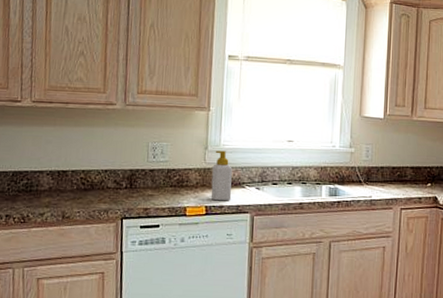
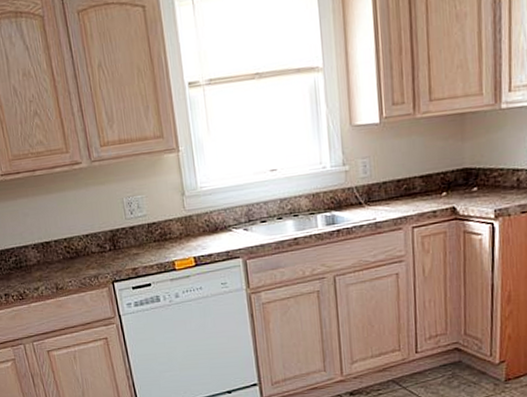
soap bottle: present [210,150,232,201] -> none [193,193,220,250]

